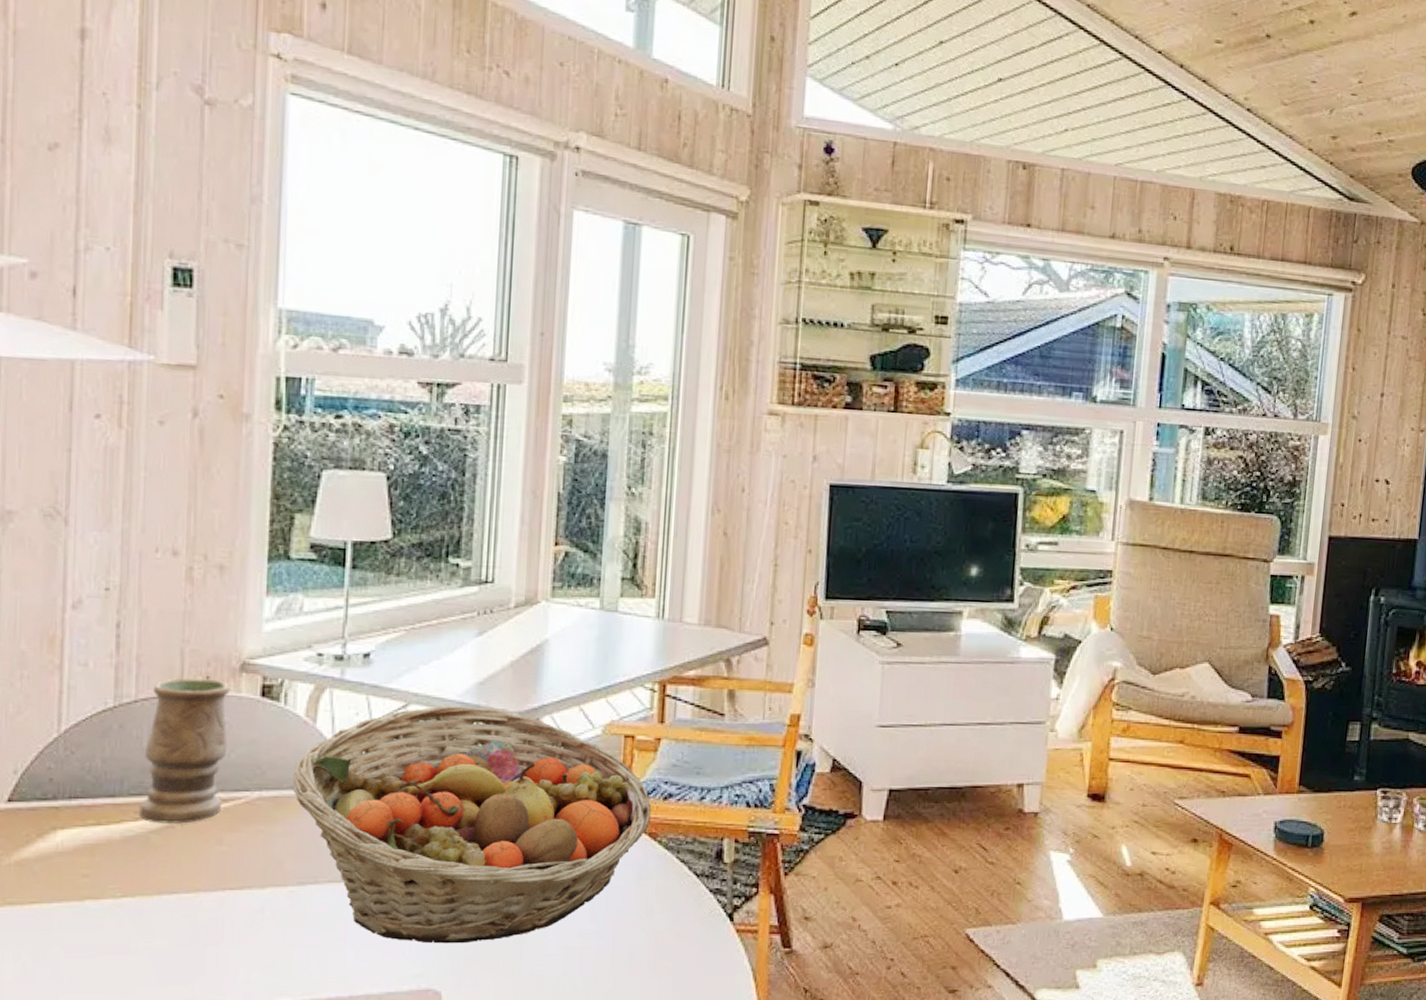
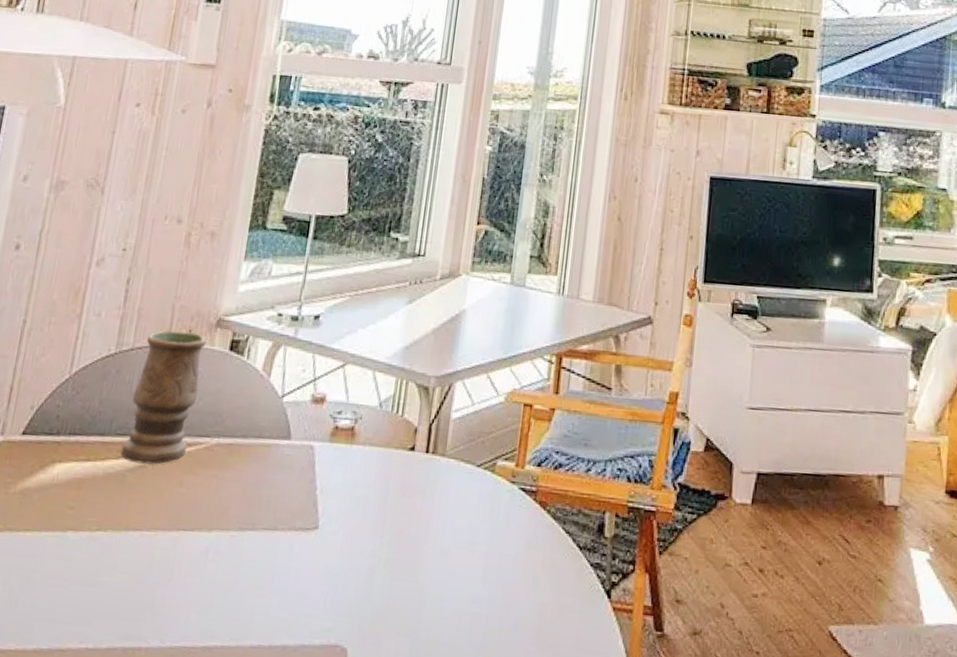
fruit basket: present [293,705,652,944] -> none [244,366,543,601]

